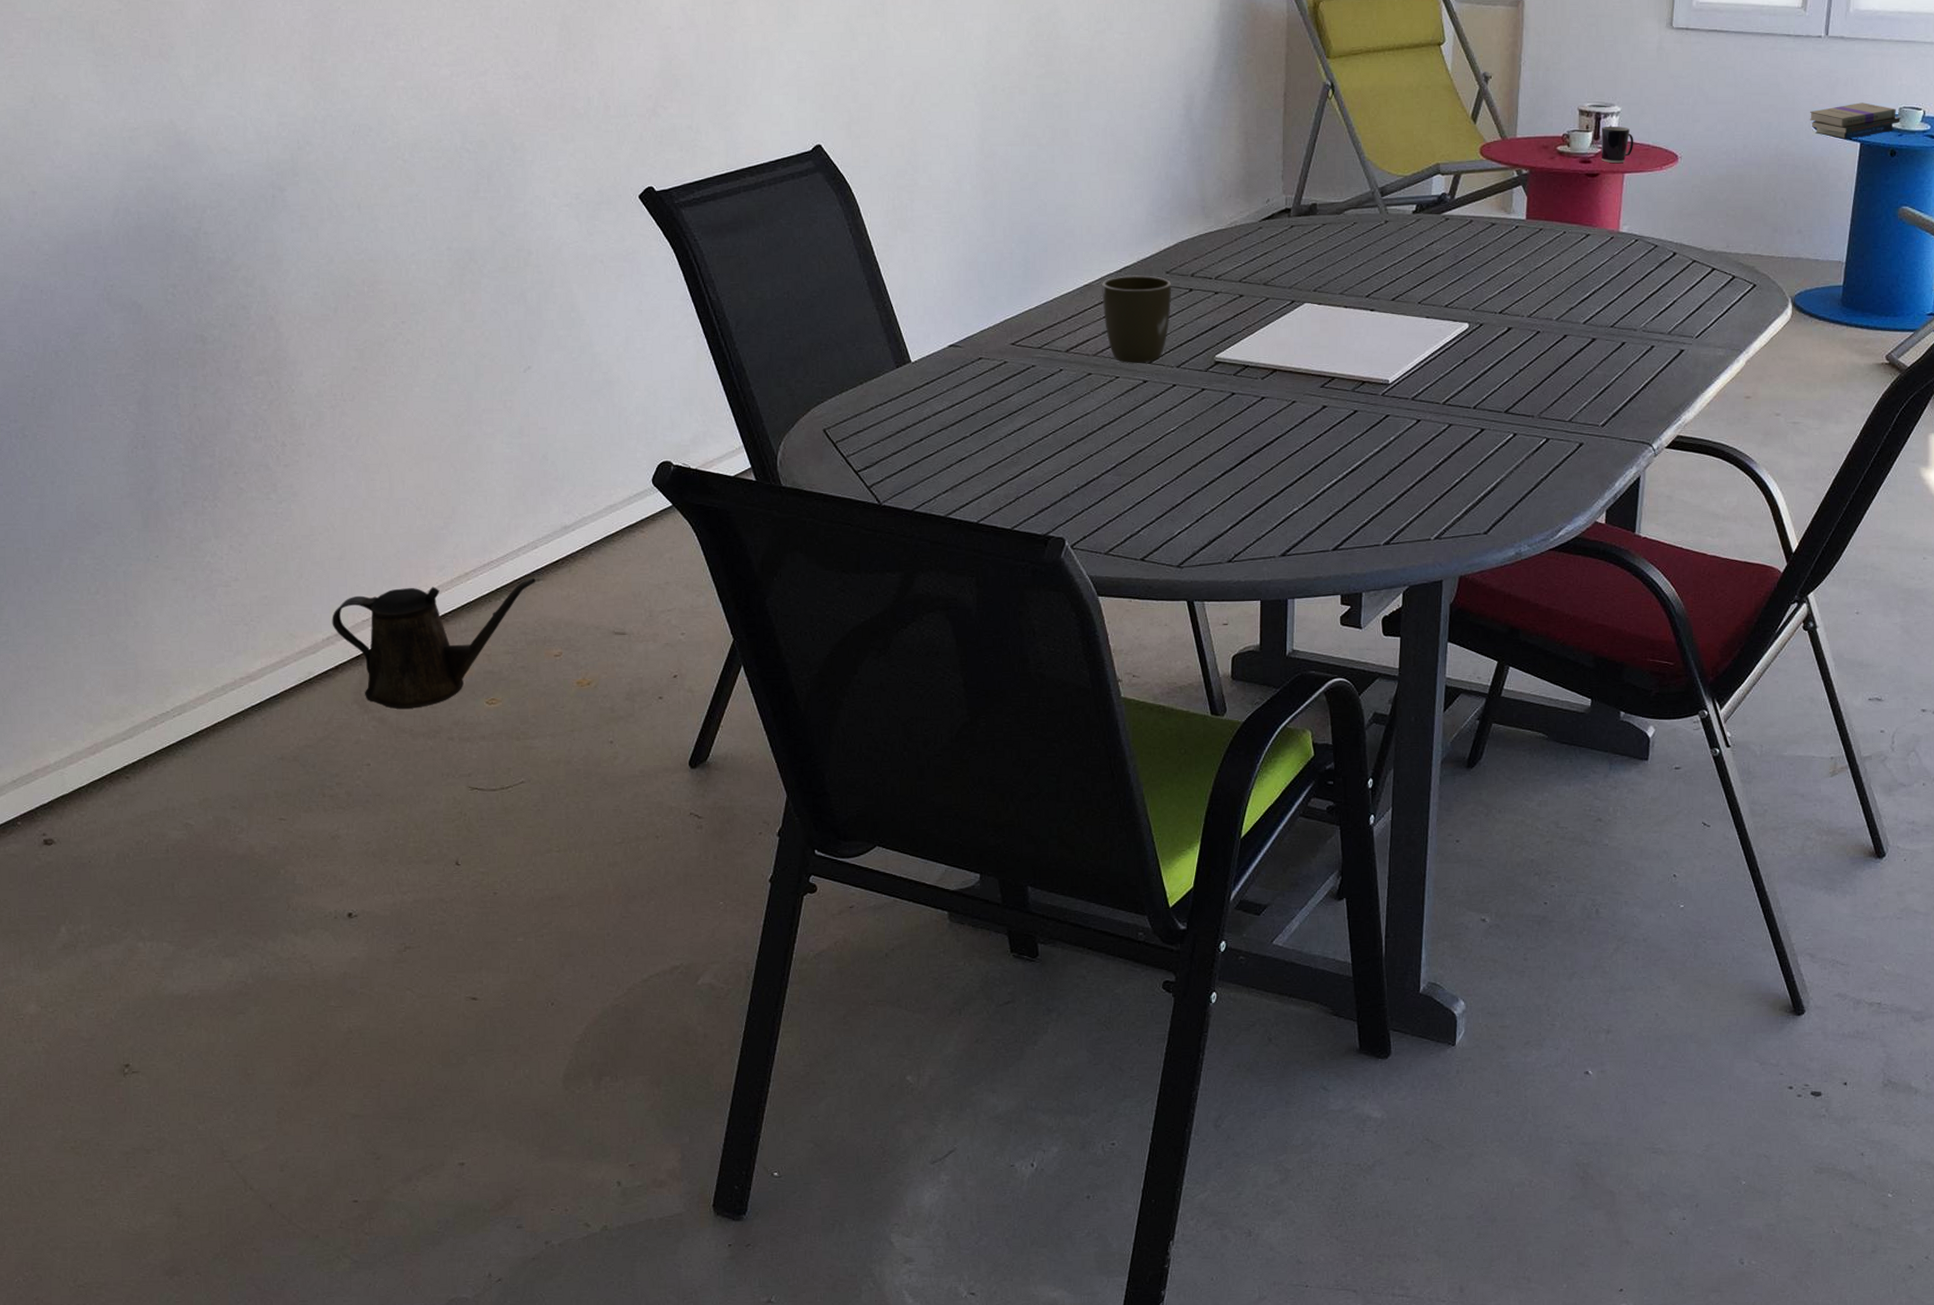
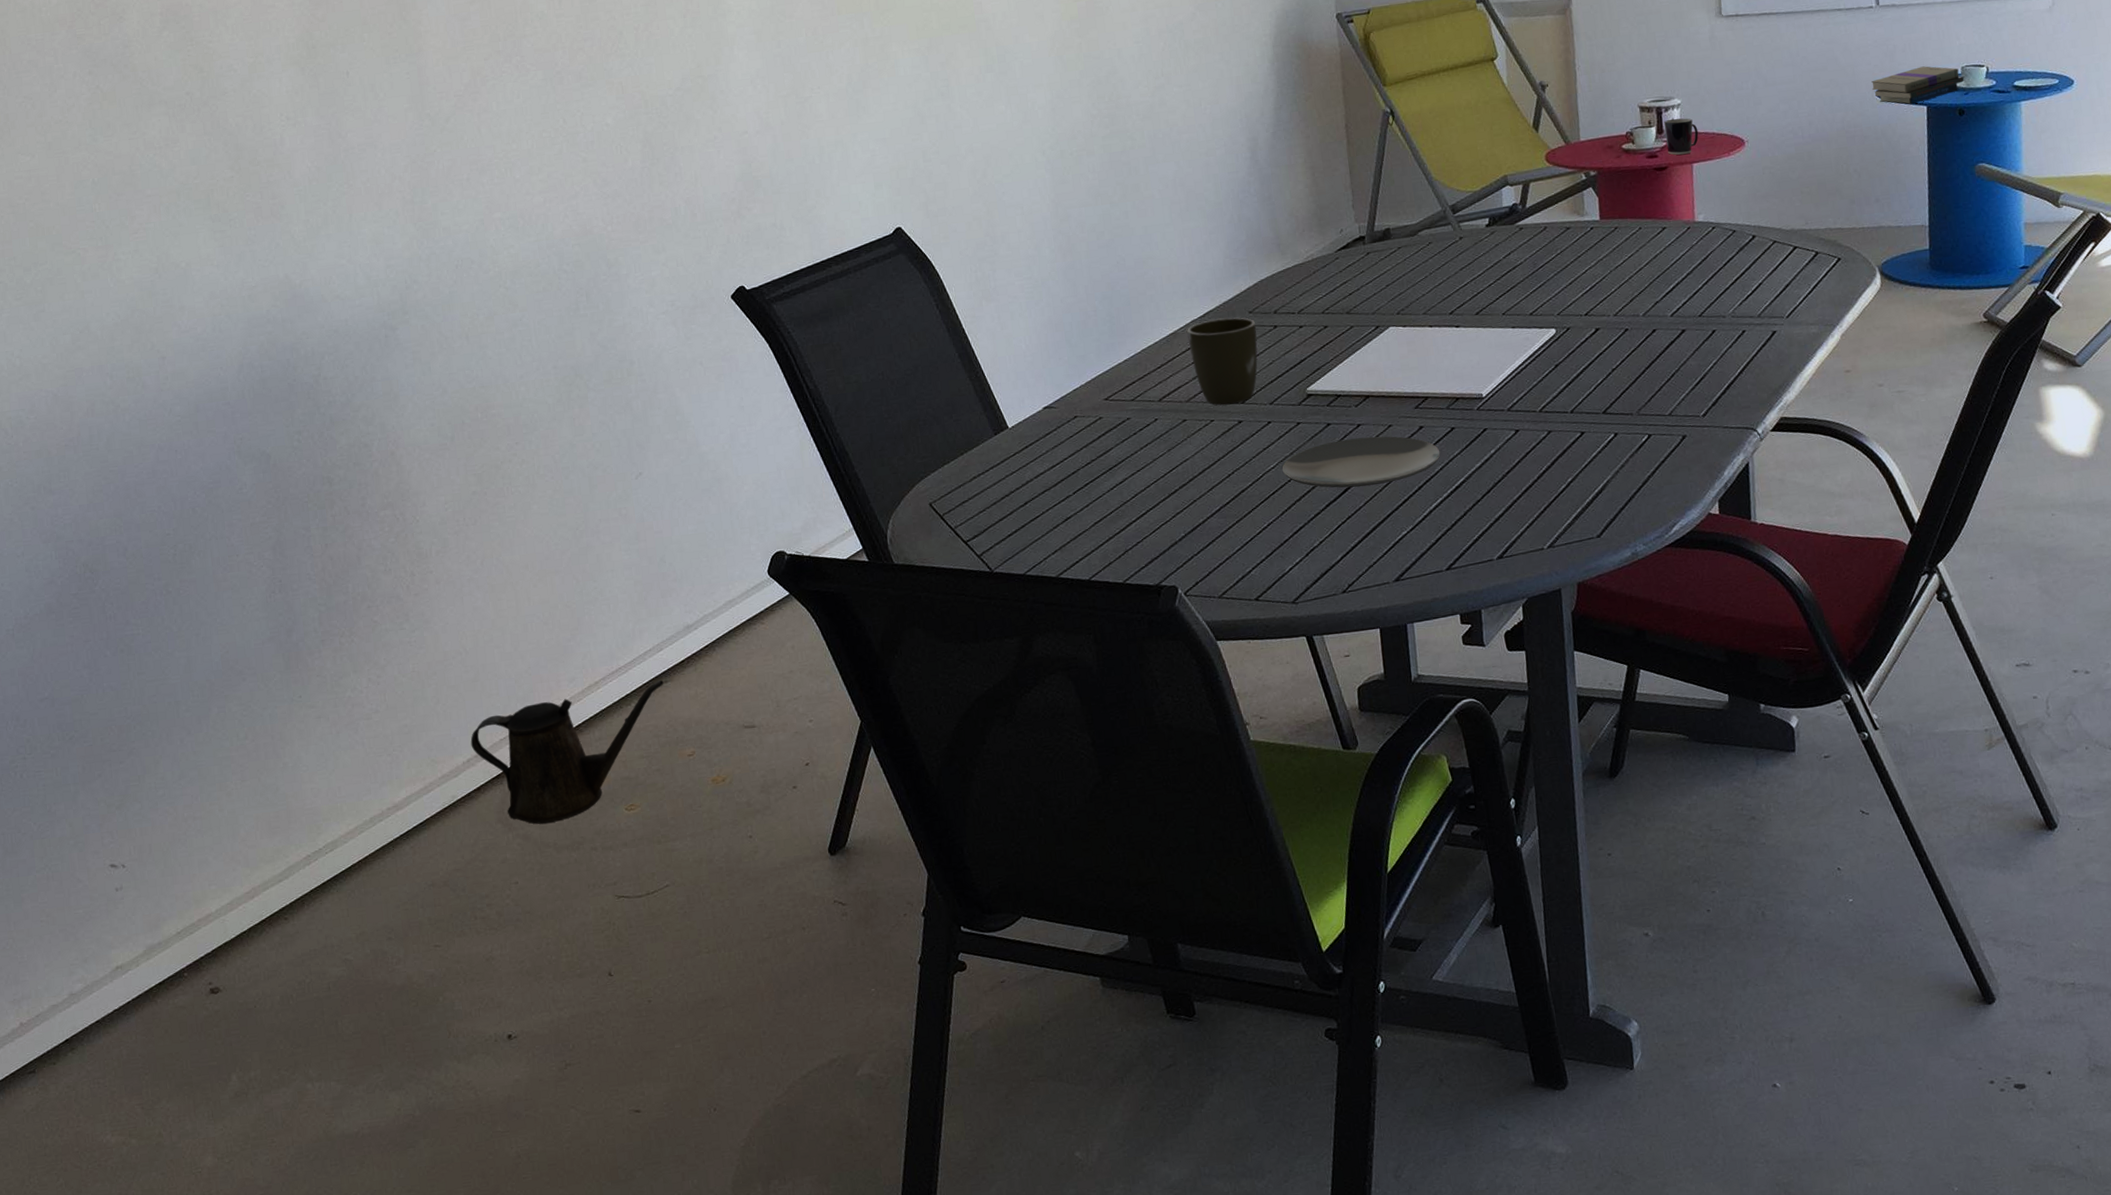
plate: none [1182,410,1340,460] -> present [1282,436,1441,488]

